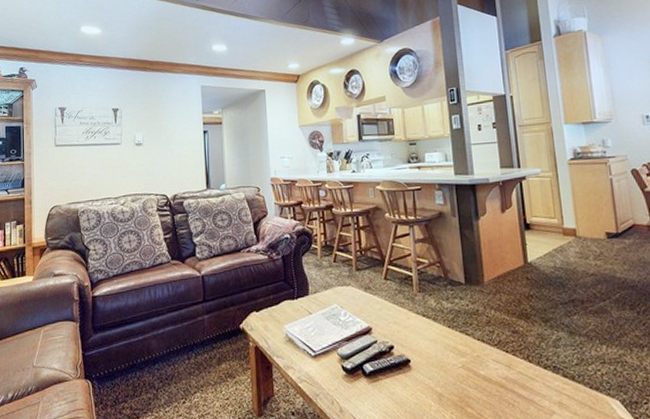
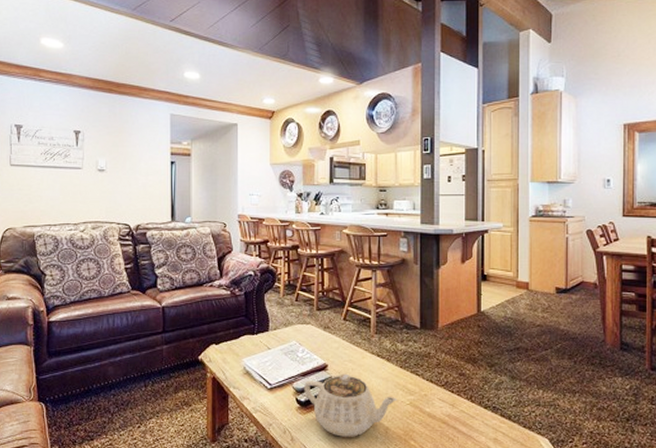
teapot: none [349,336,449,407] -> present [304,373,398,438]

